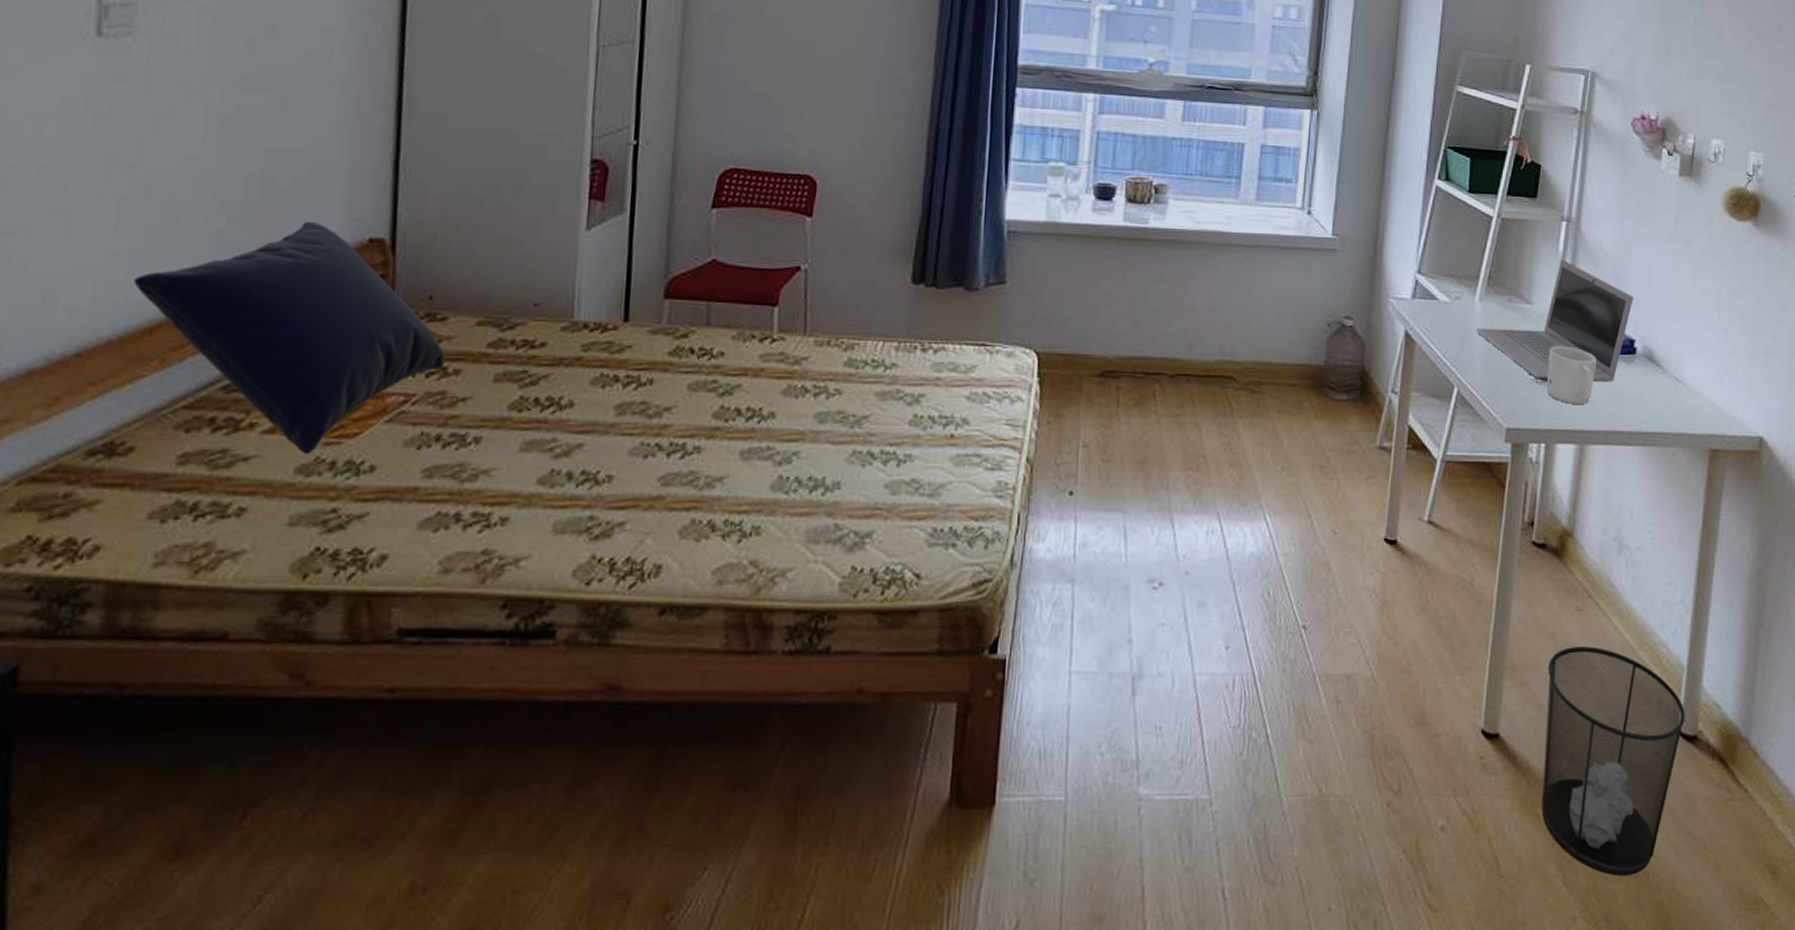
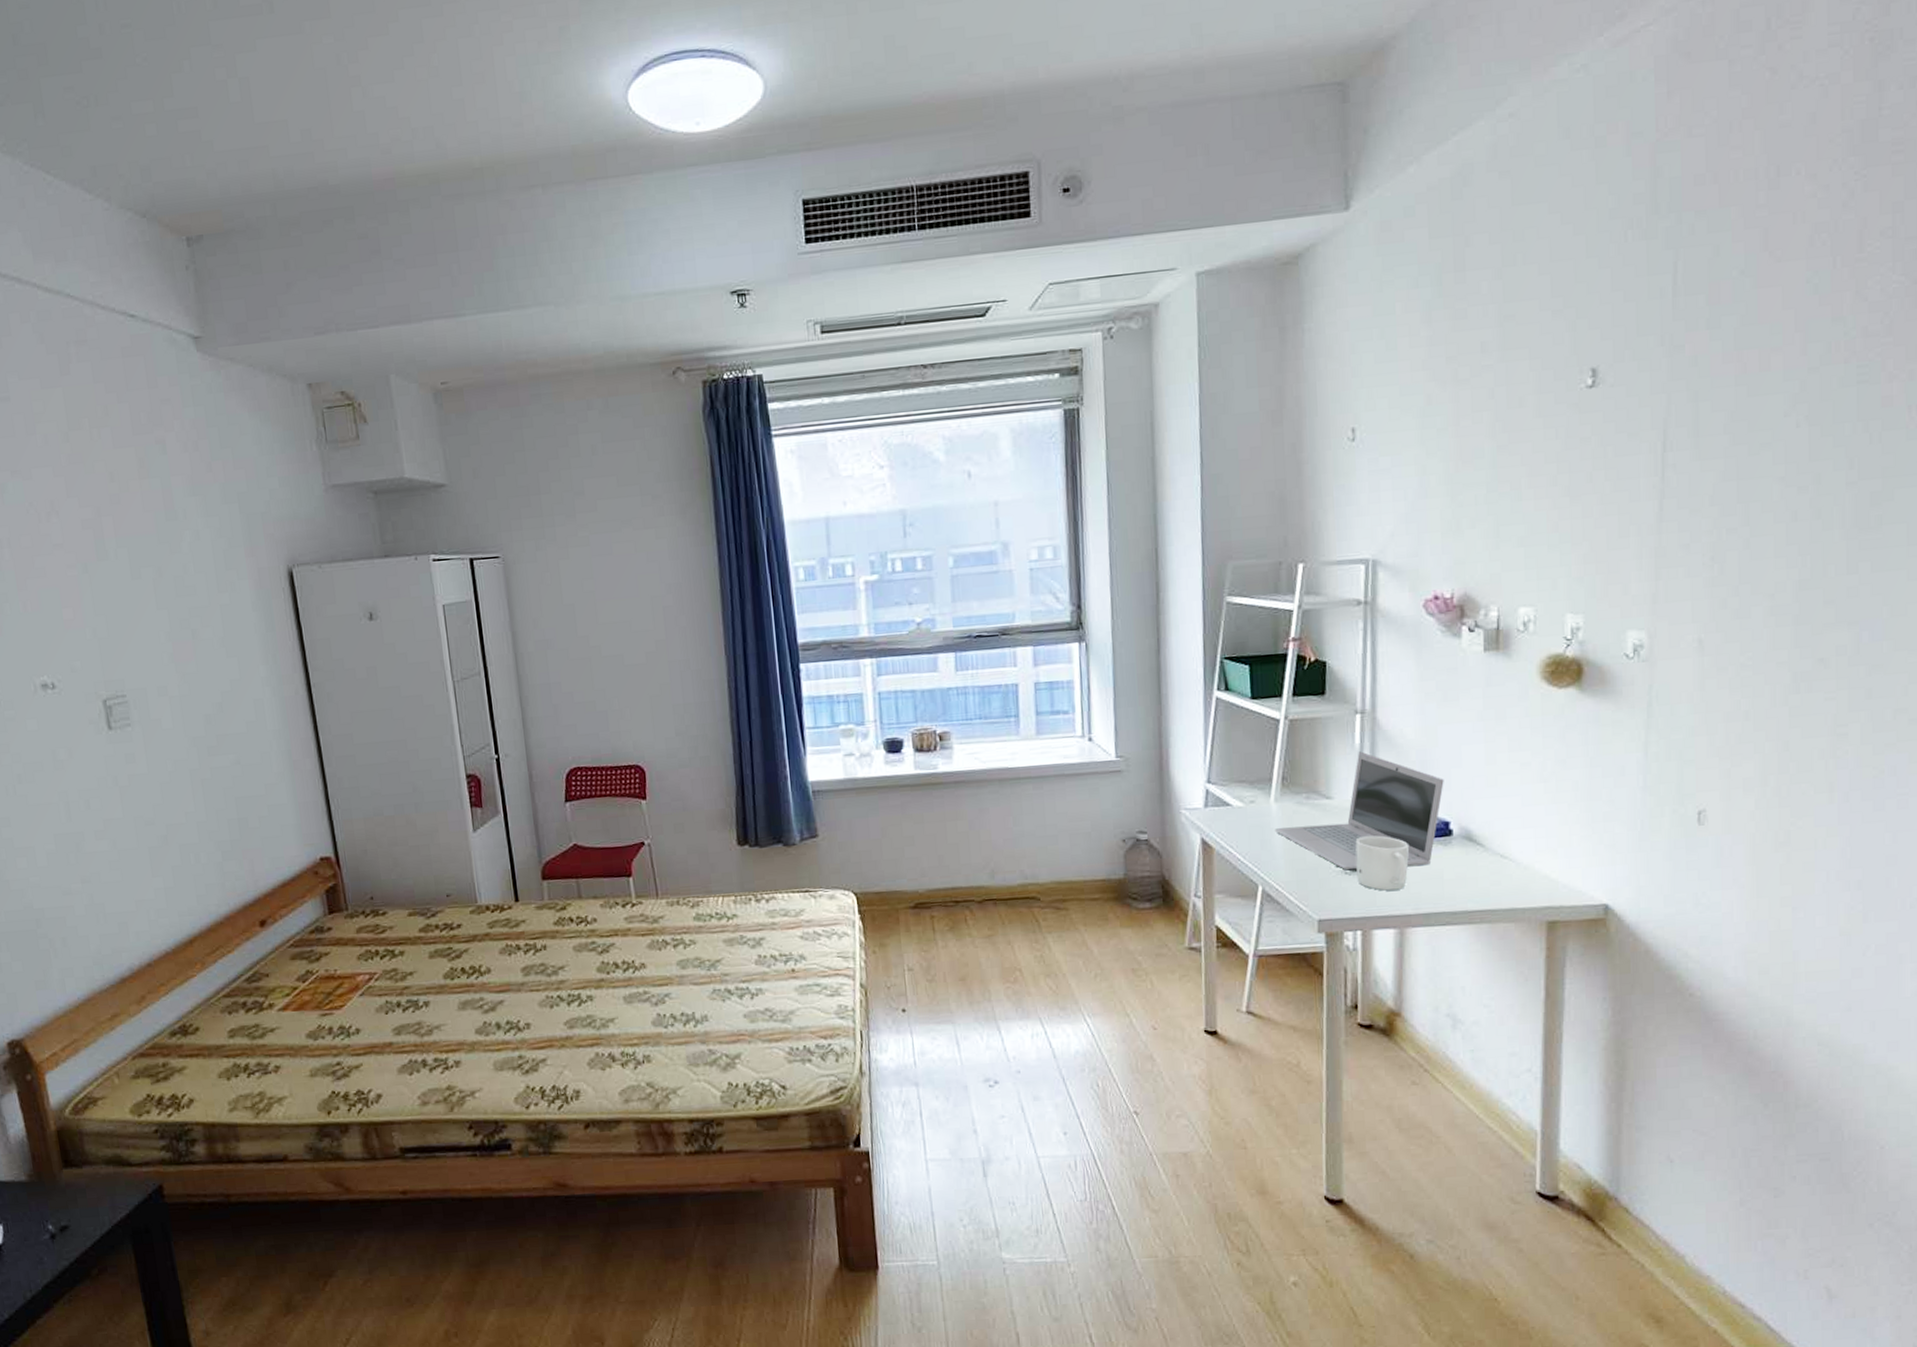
cushion: present [133,220,446,453] -> none [172,849,392,1023]
waste bin: present [1541,646,1686,876] -> none [1388,1117,1544,1325]

